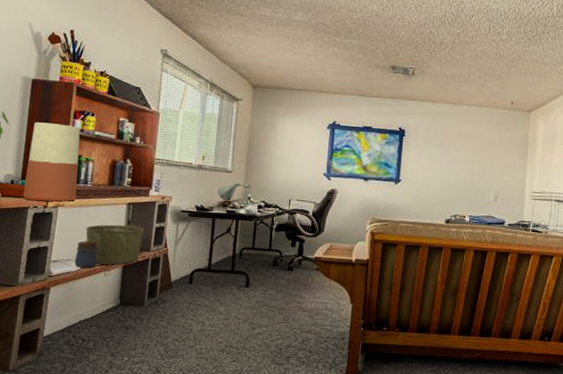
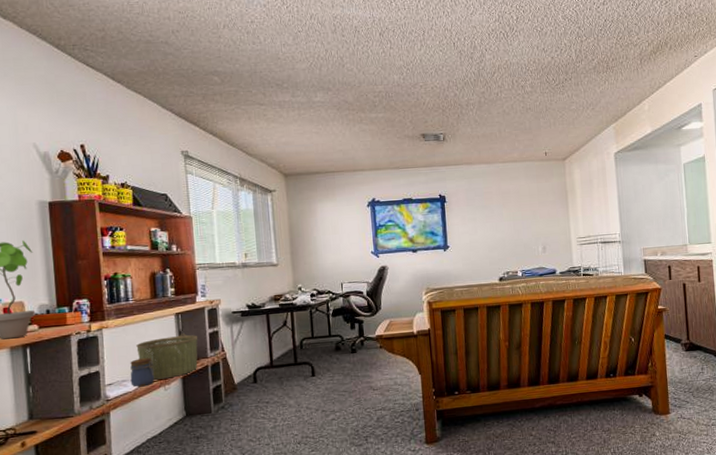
vase: present [22,122,81,202] -> none [60,244,120,328]
desk lamp: present [217,182,254,216] -> none [266,273,307,306]

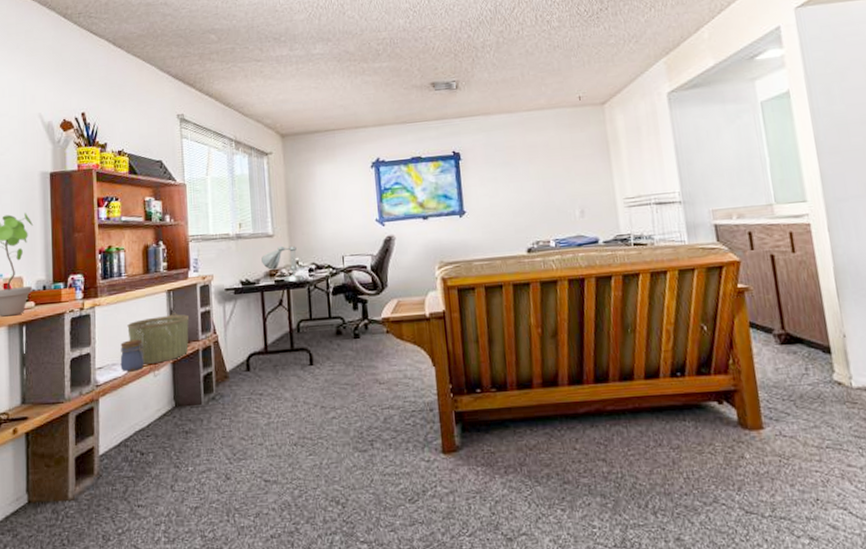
desk lamp: none [266,273,307,306] -> present [261,245,305,282]

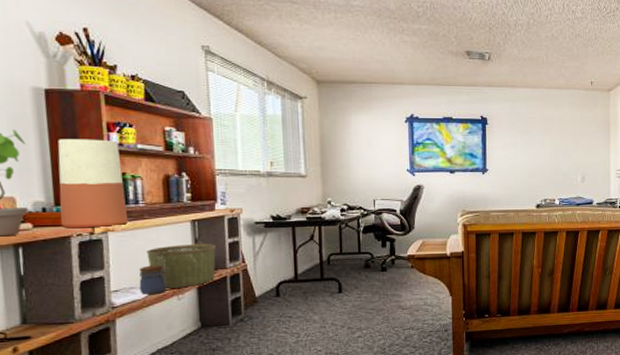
vase: none [57,215,113,305] -> present [58,139,129,229]
desk lamp: present [261,245,305,282] -> none [293,187,337,220]

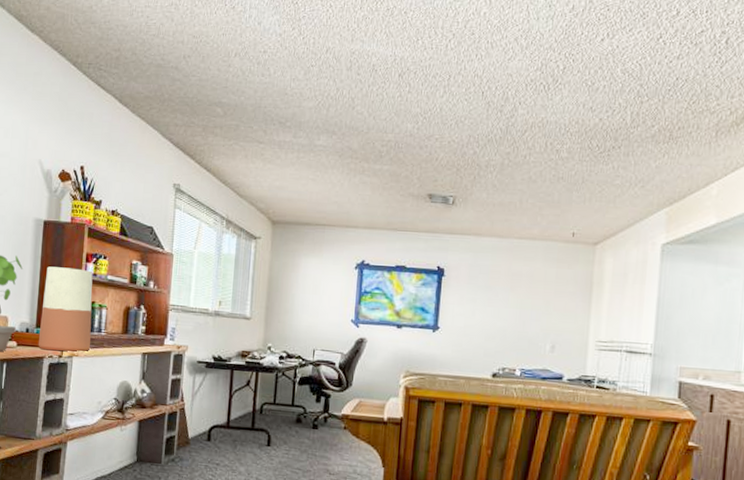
jar: present [139,265,168,295] -> none [90,393,115,423]
basket: present [146,242,217,288] -> none [101,375,161,419]

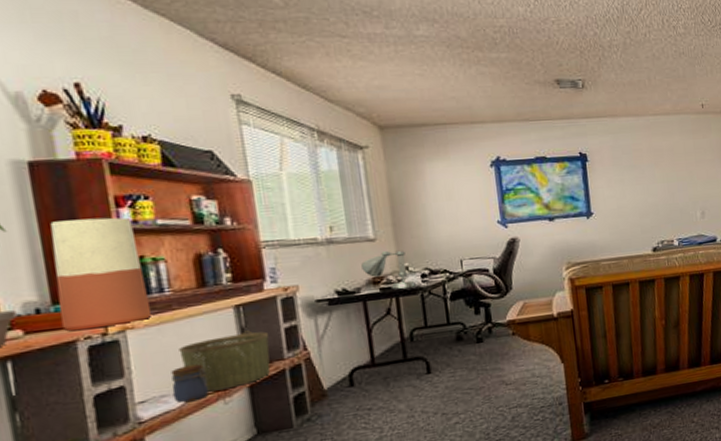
jar: none [90,393,115,423] -> present [171,364,210,404]
basket: none [101,375,161,419] -> present [179,330,271,392]
desk lamp: none [236,330,275,367] -> present [361,250,417,290]

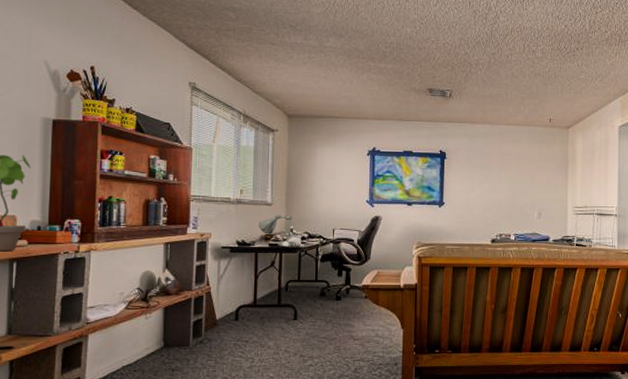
vase: present [50,217,152,332] -> none [51,164,110,247]
jar: present [171,364,210,404] -> none [112,284,139,313]
basket: present [179,330,271,392] -> none [122,263,185,307]

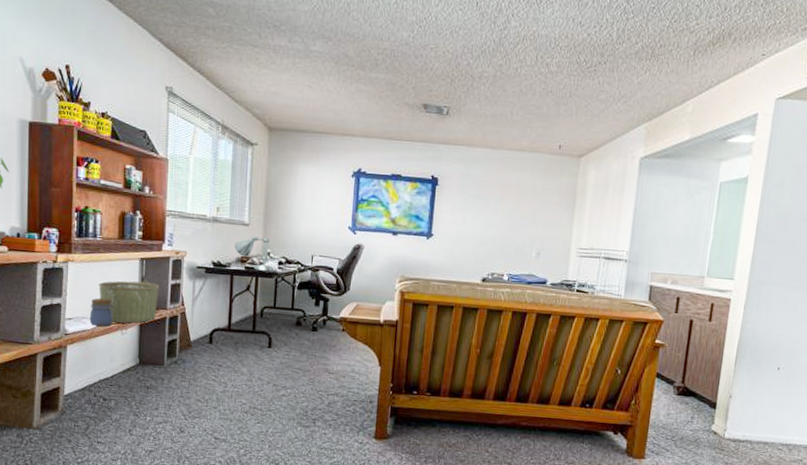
jar: none [112,284,139,313] -> present [89,298,115,327]
basket: none [122,263,185,307] -> present [99,280,160,324]

